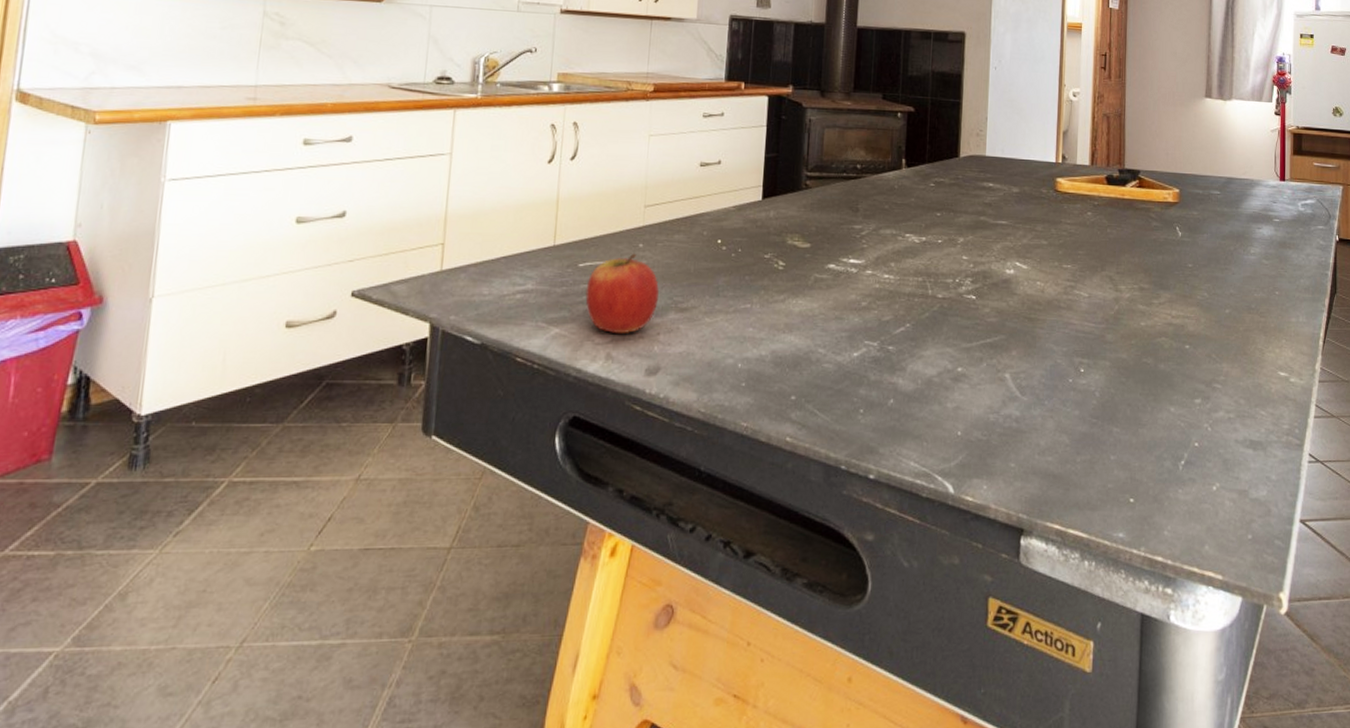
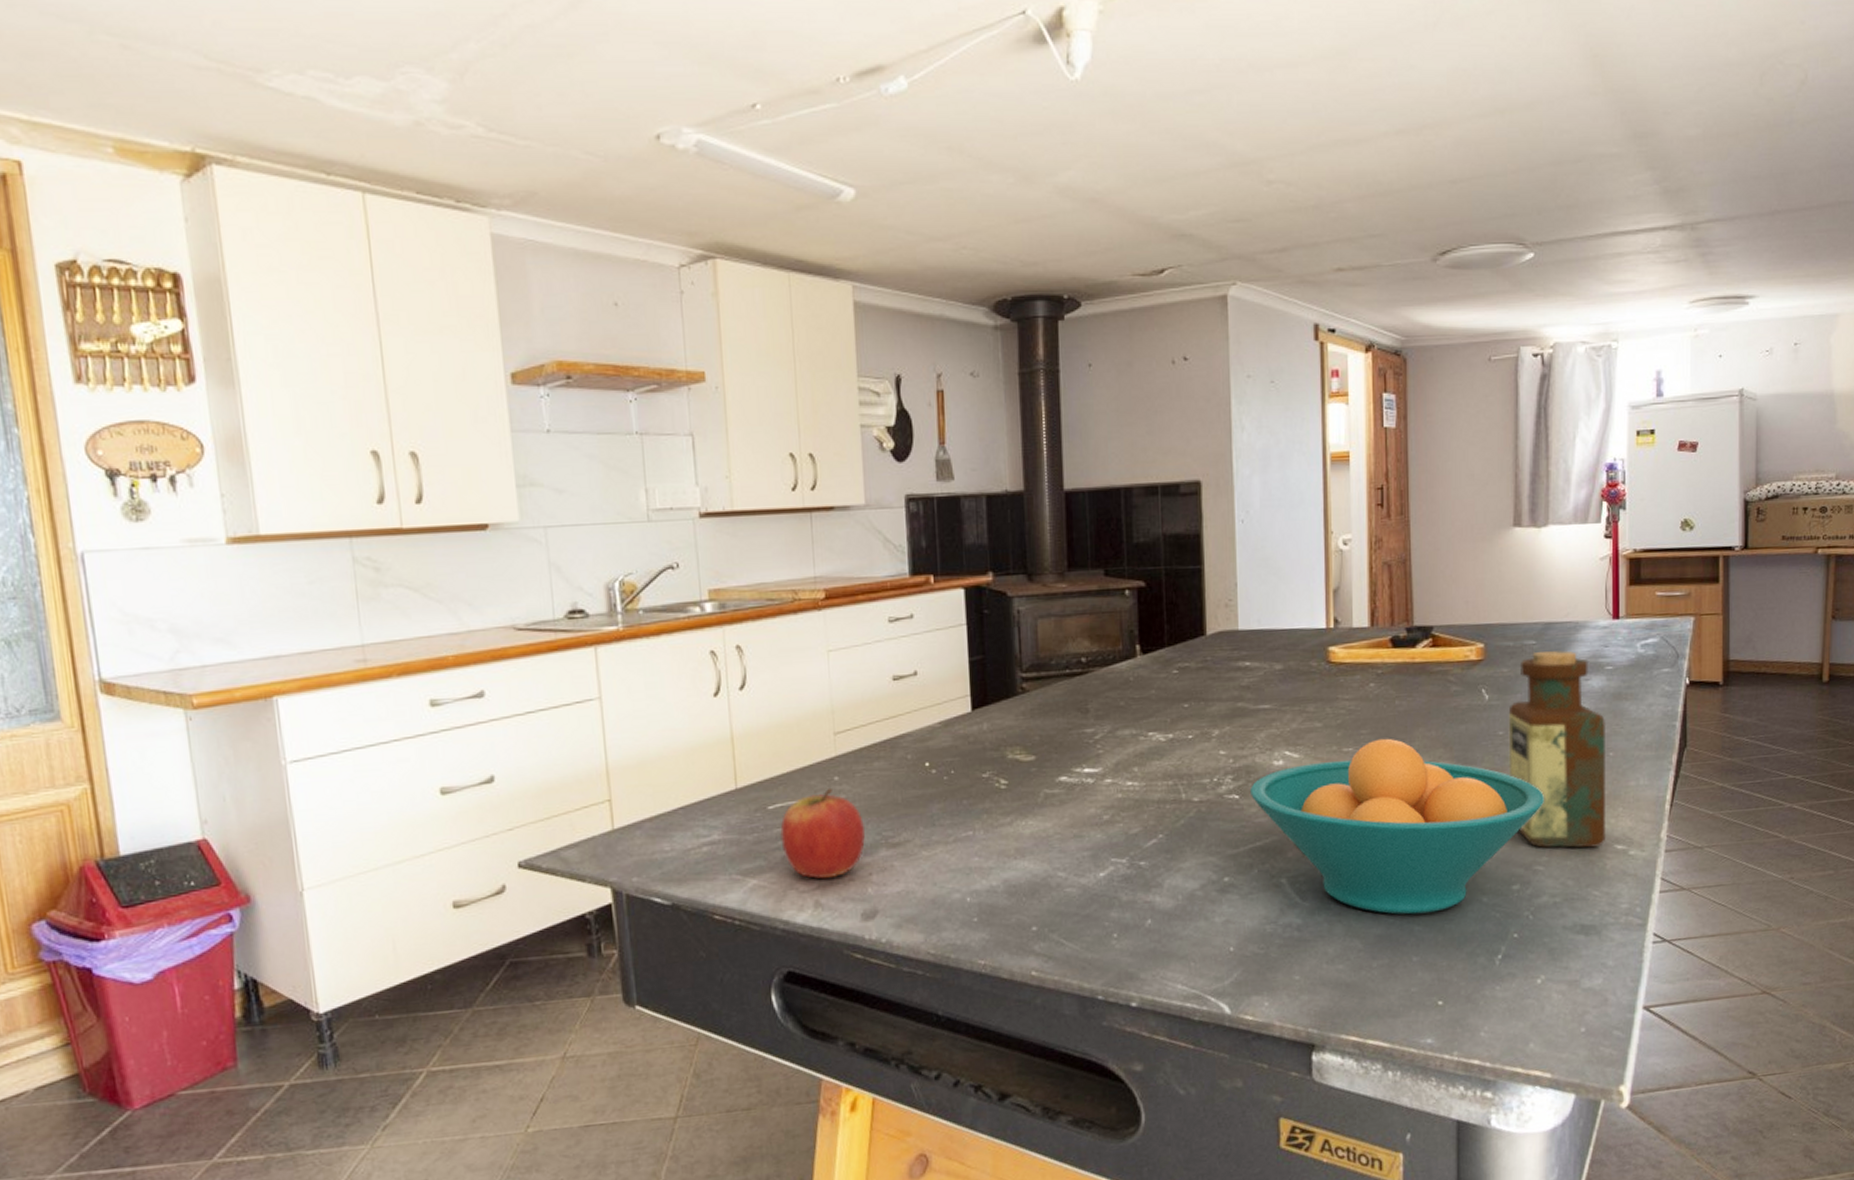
fruit bowl: none [984,259,1224,417] -> present [1249,738,1545,915]
bottle: none [1195,201,1274,372] -> present [1508,651,1607,848]

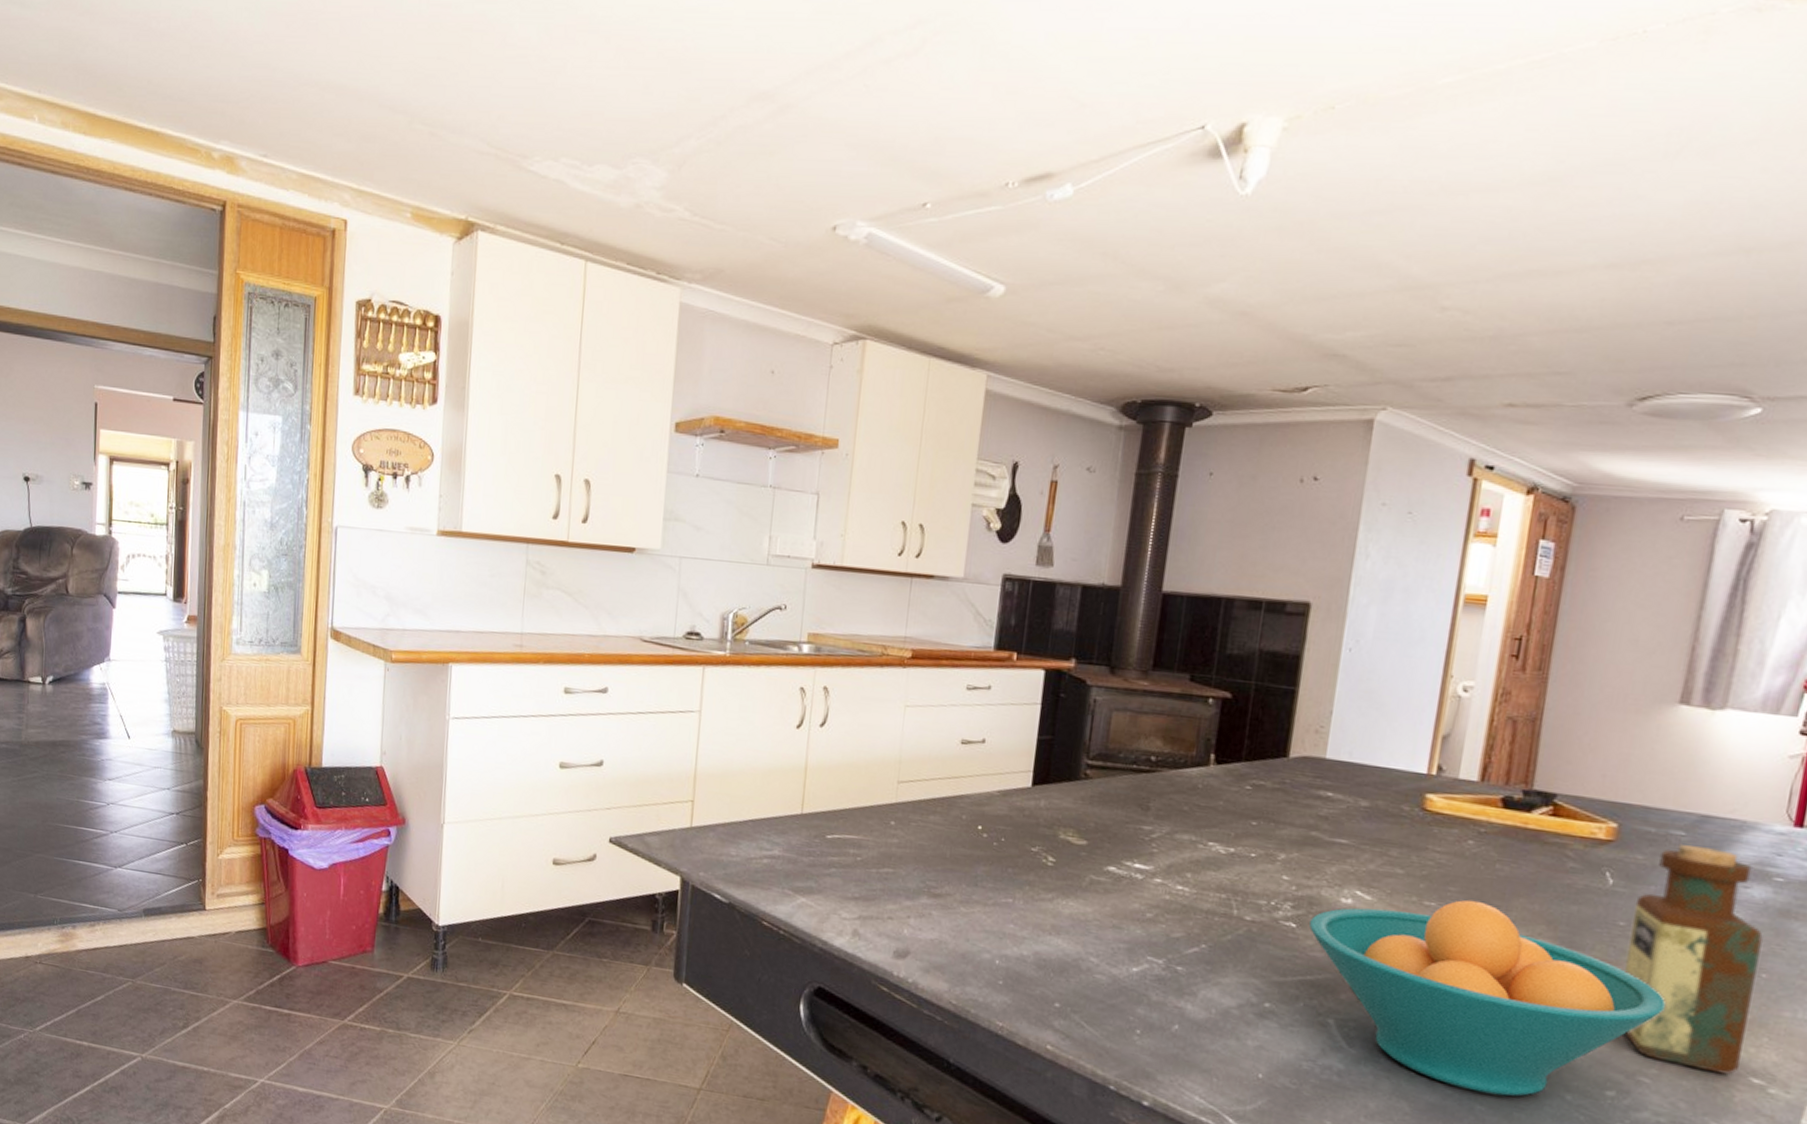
apple: present [780,787,865,879] -> none [832,830,911,913]

